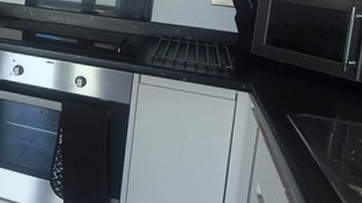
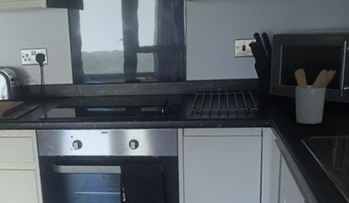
utensil holder: none [281,29,340,100] -> present [294,68,336,125]

